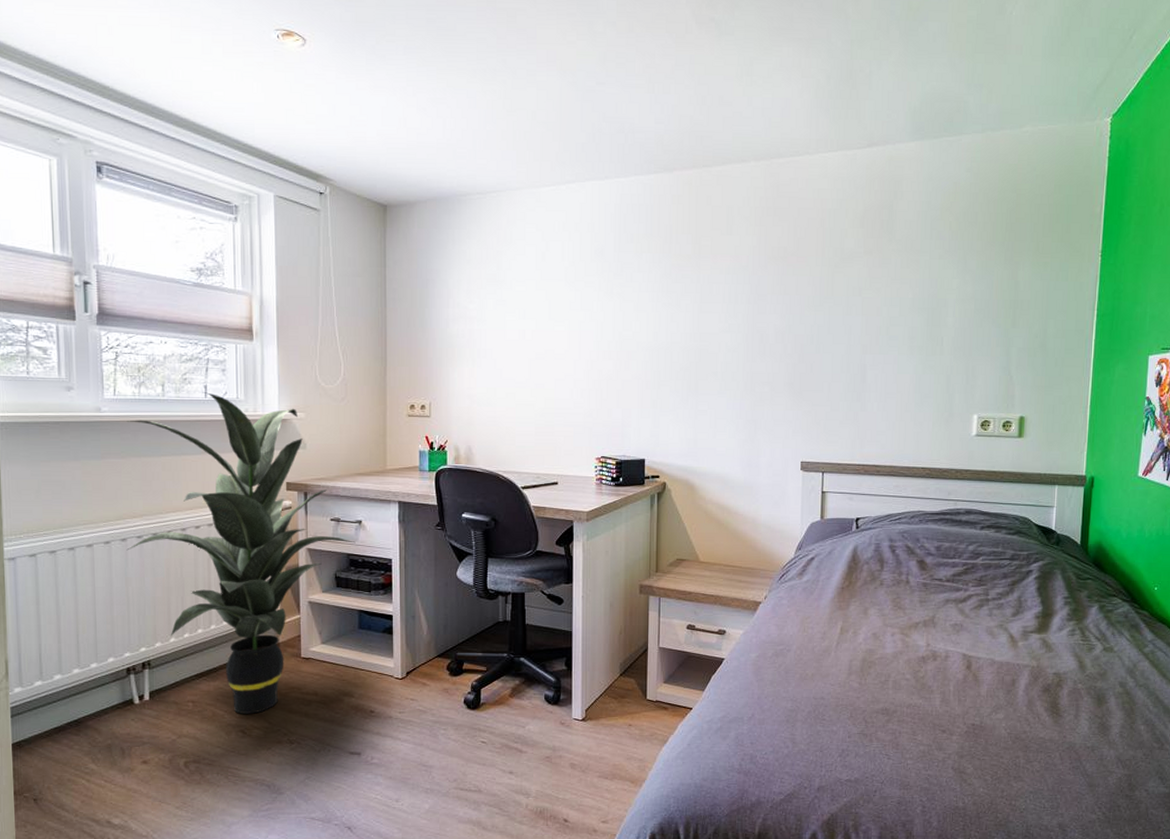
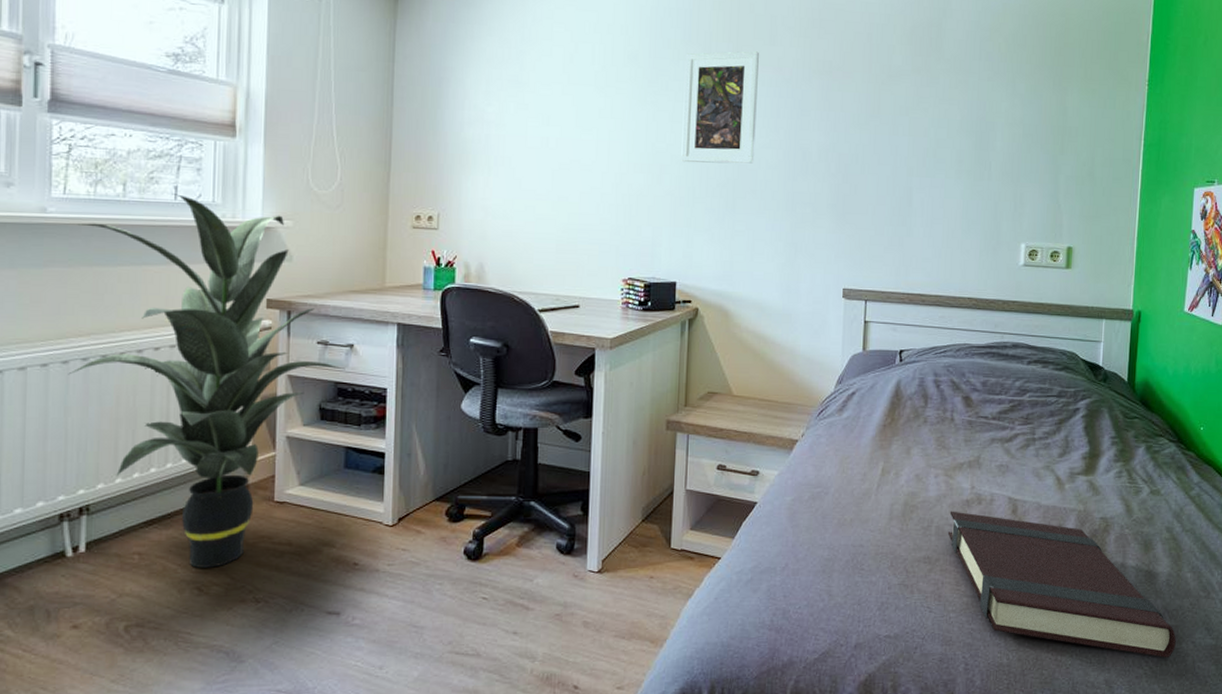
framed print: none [646,241,717,349] -> present [681,51,759,164]
book: none [904,666,1129,805] -> present [947,511,1176,659]

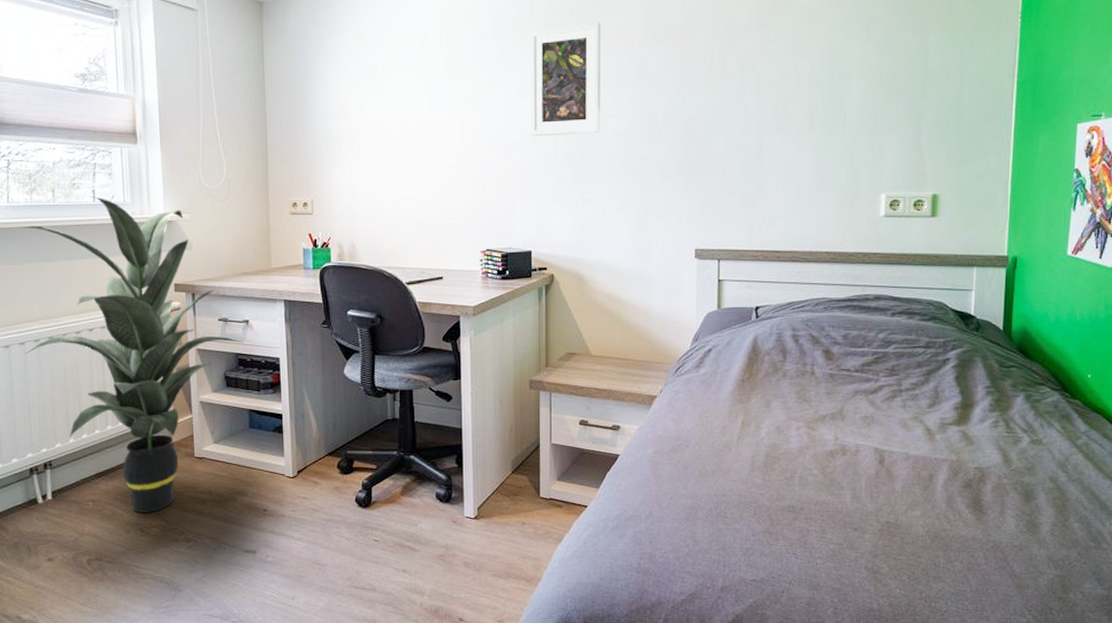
book: present [947,511,1176,659] -> none [811,461,1062,608]

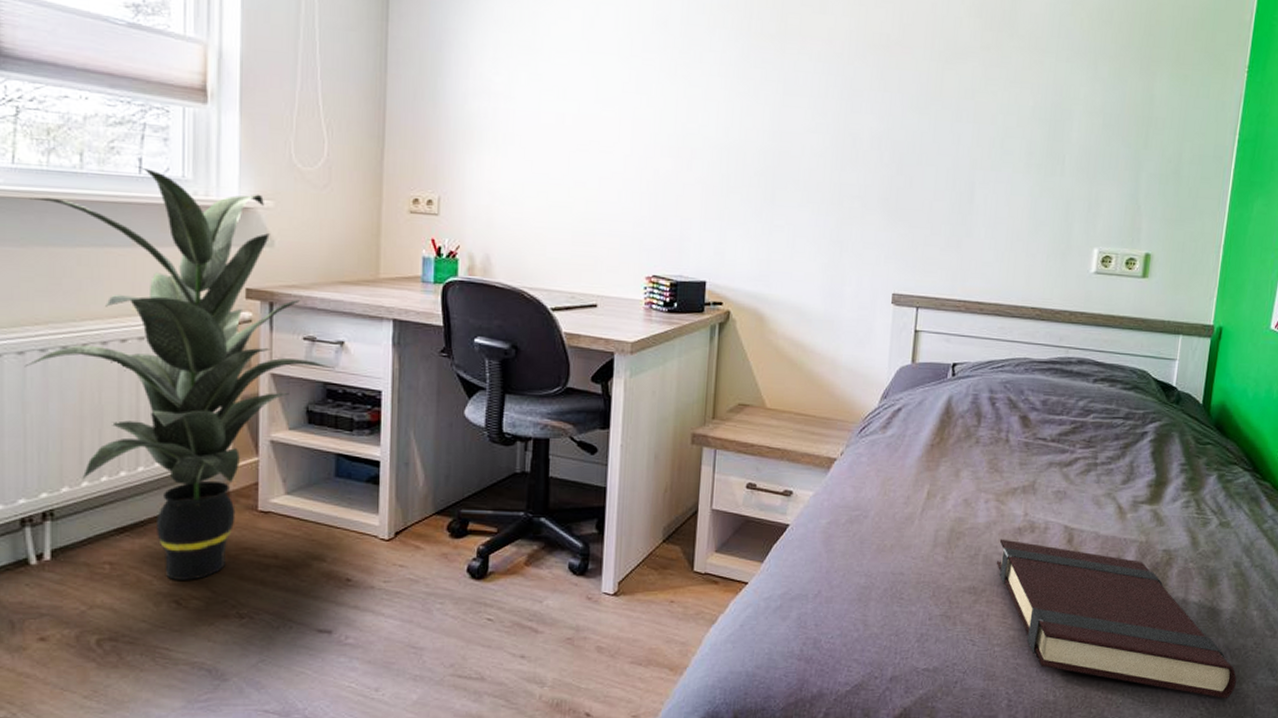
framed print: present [529,22,601,137] -> none [715,20,807,150]
book: none [811,461,1062,608] -> present [996,539,1237,699]

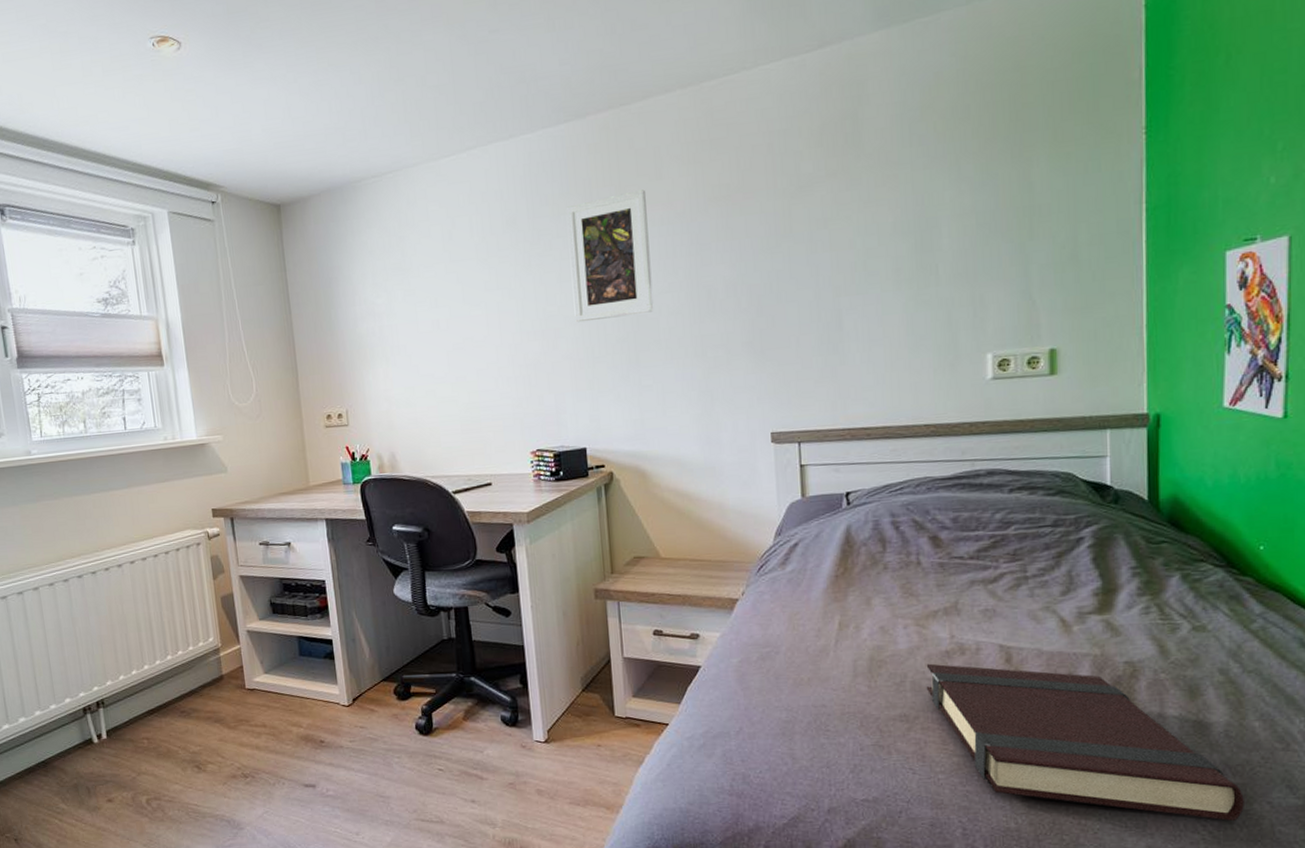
indoor plant: present [24,166,335,580] -> none [55,424,287,749]
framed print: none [715,20,807,150] -> present [567,189,654,323]

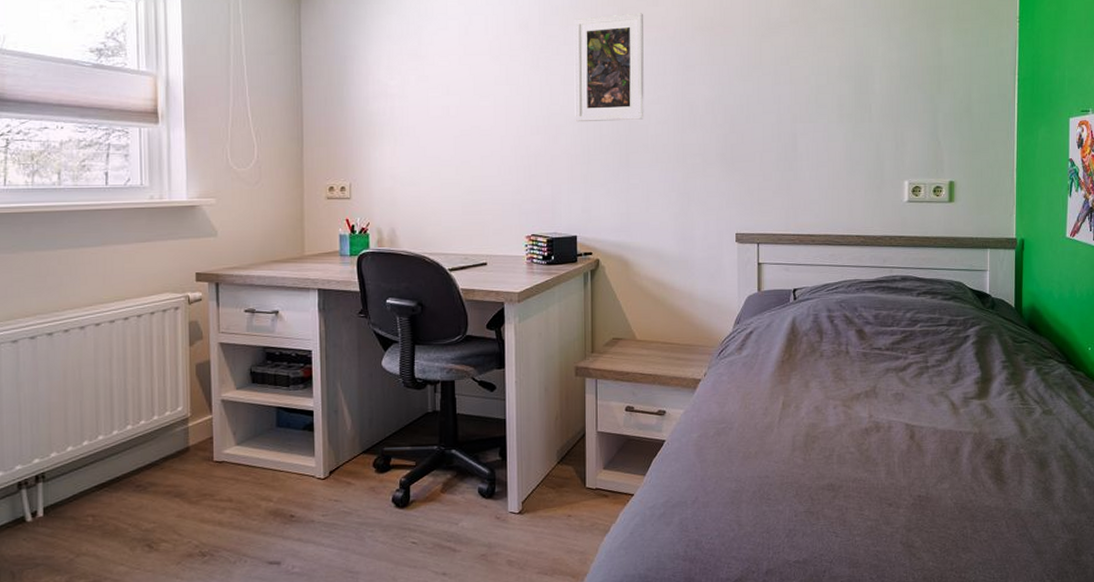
book: present [926,663,1244,822] -> none [849,439,1075,571]

